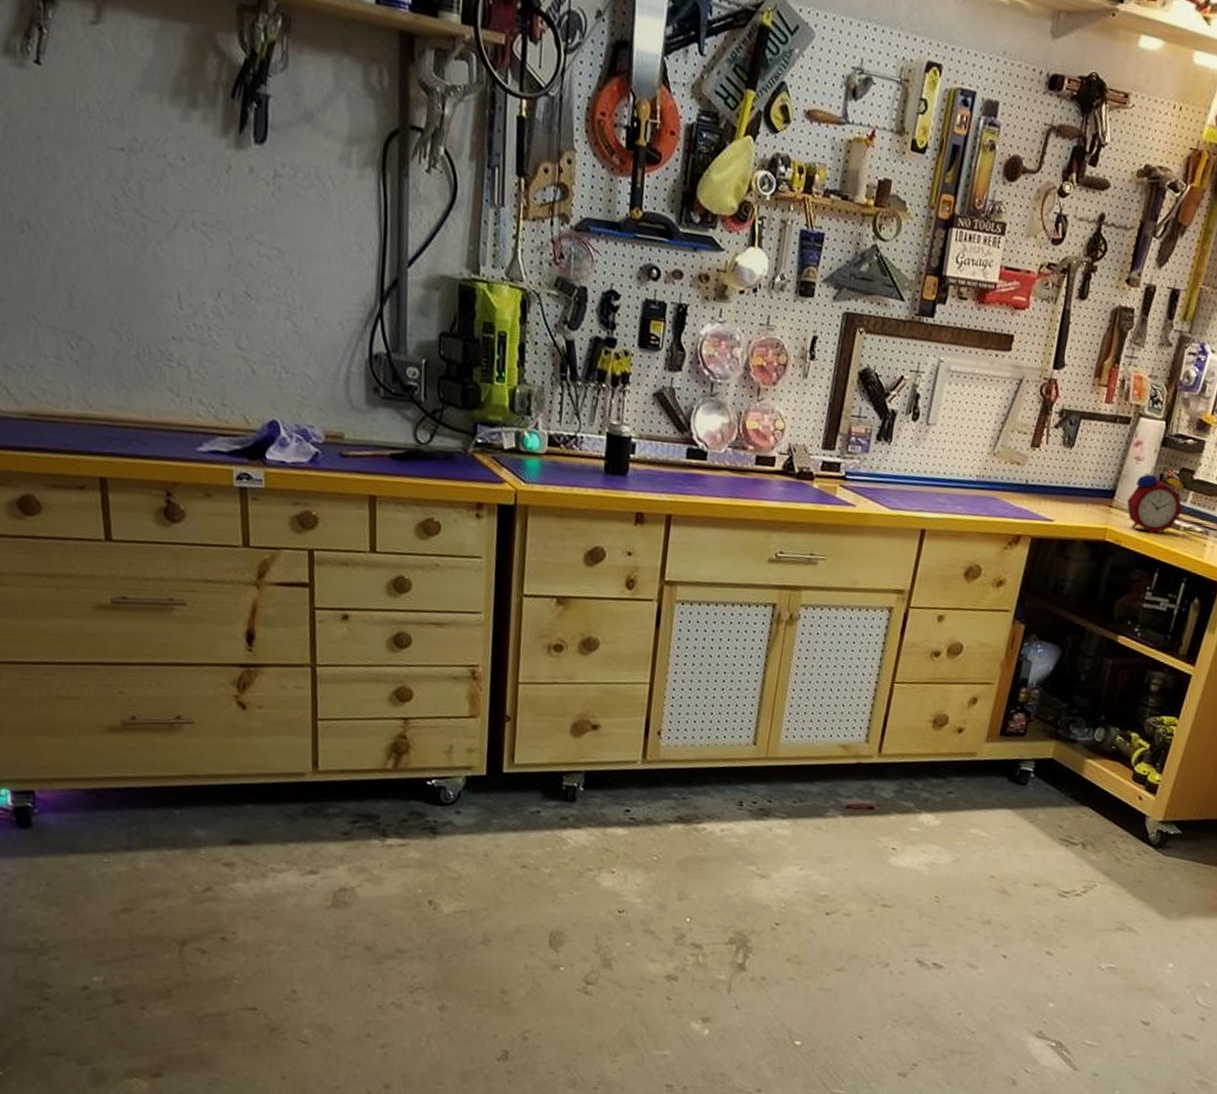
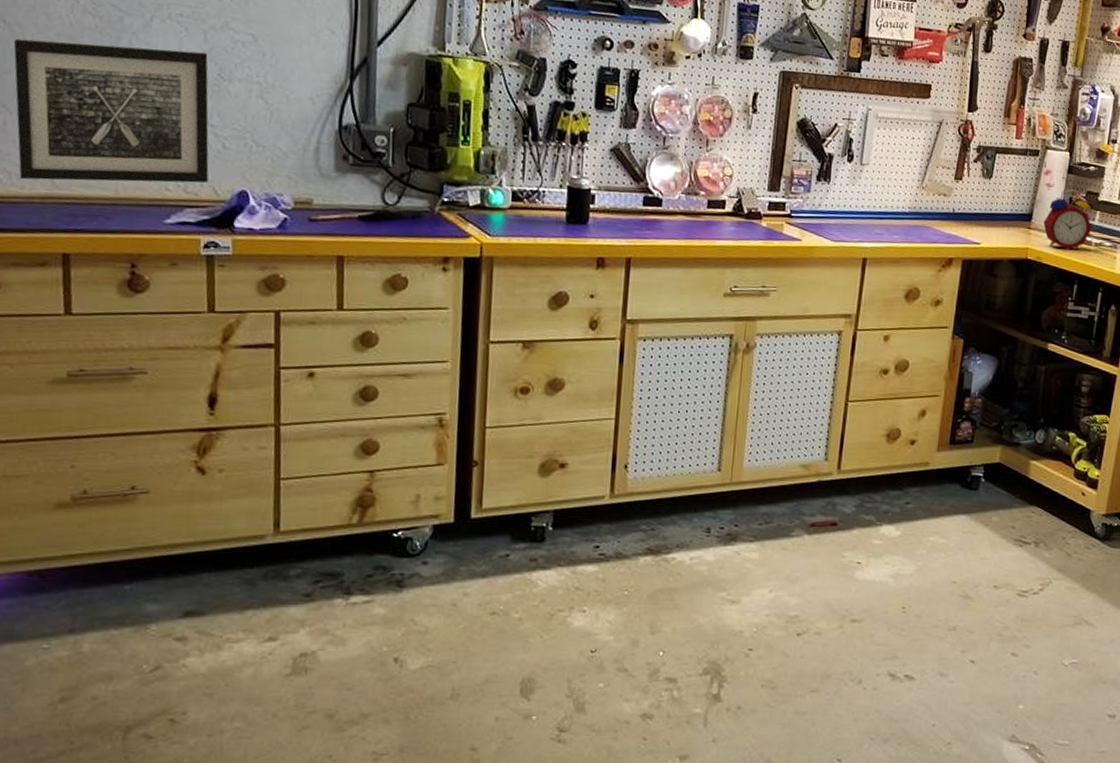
wall art: none [40,244,239,410] -> present [13,38,209,183]

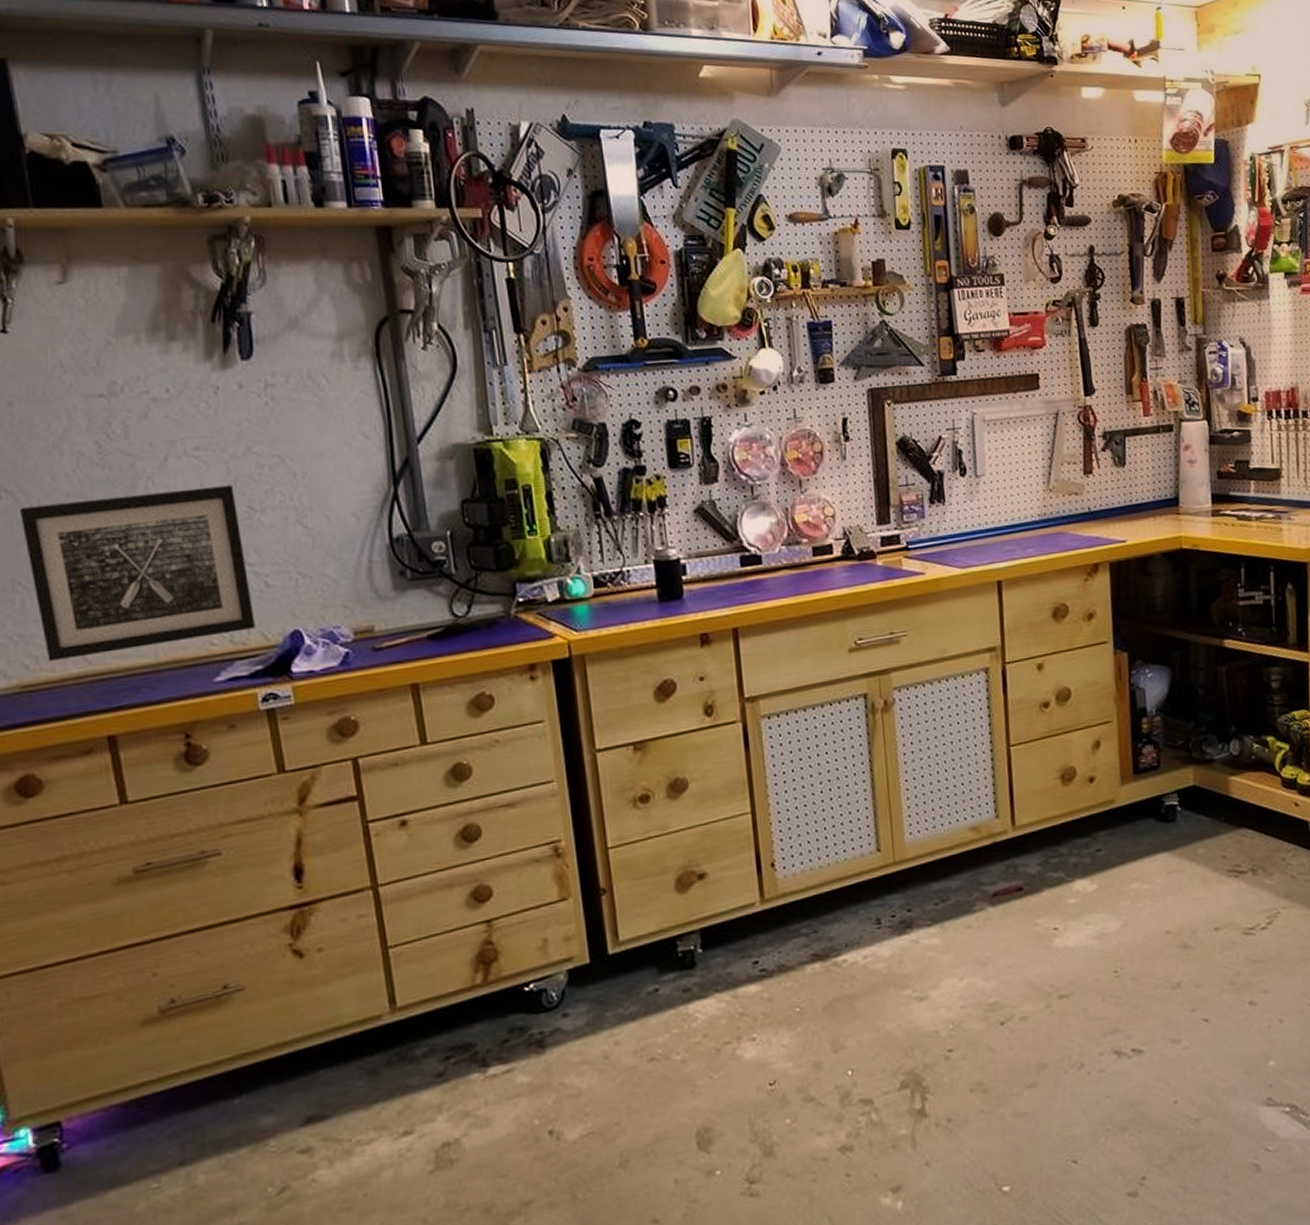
alarm clock: present [1043,189,1092,250] -> none [1192,461,1249,531]

